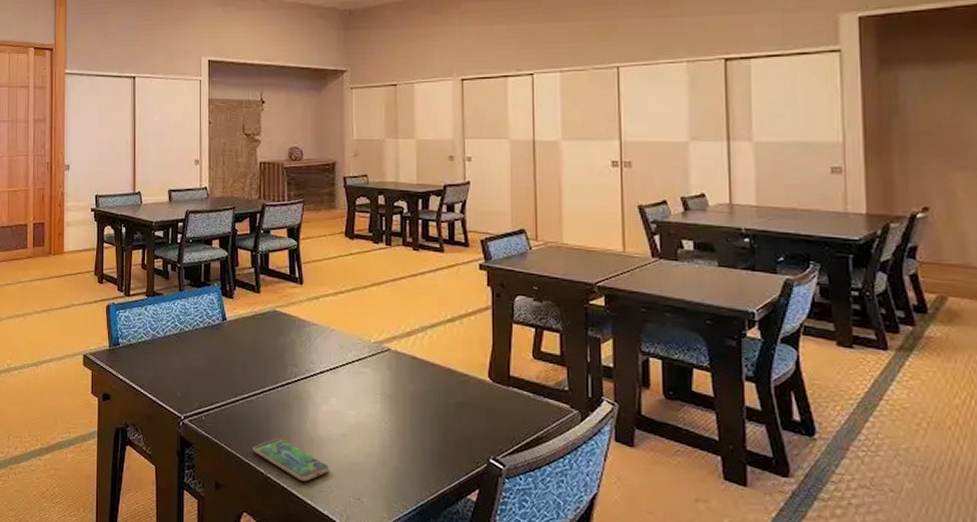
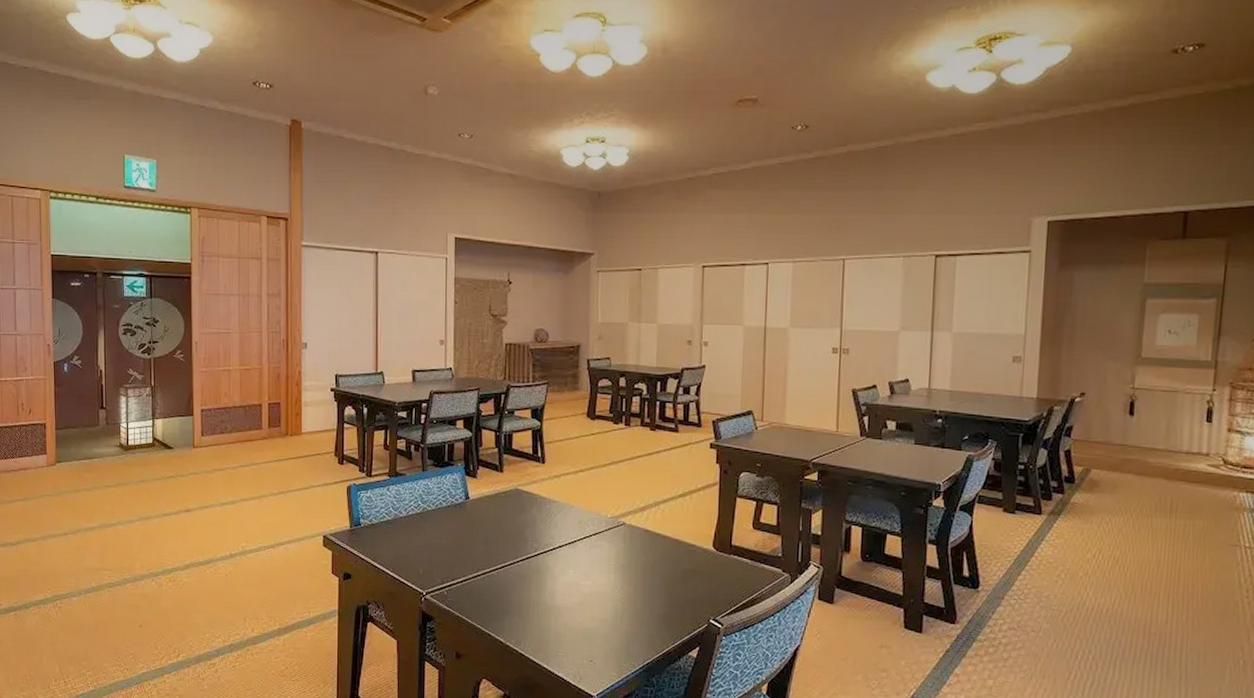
smartphone: present [253,438,330,482] -> none [493,609,565,648]

